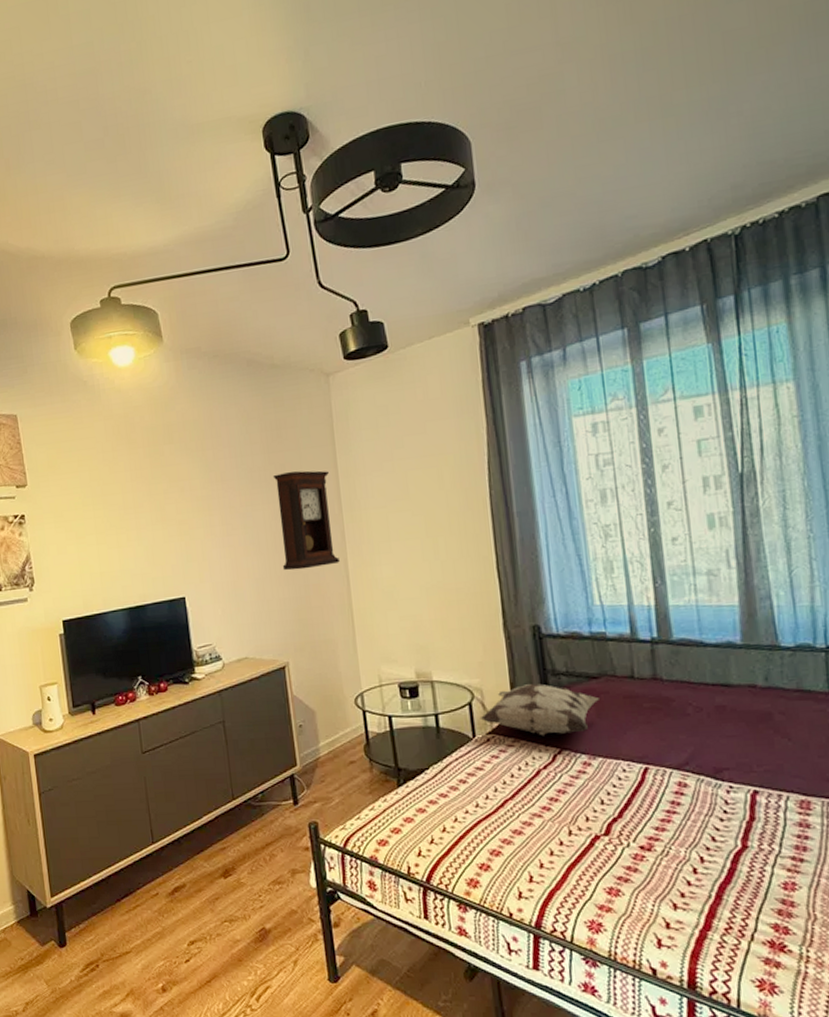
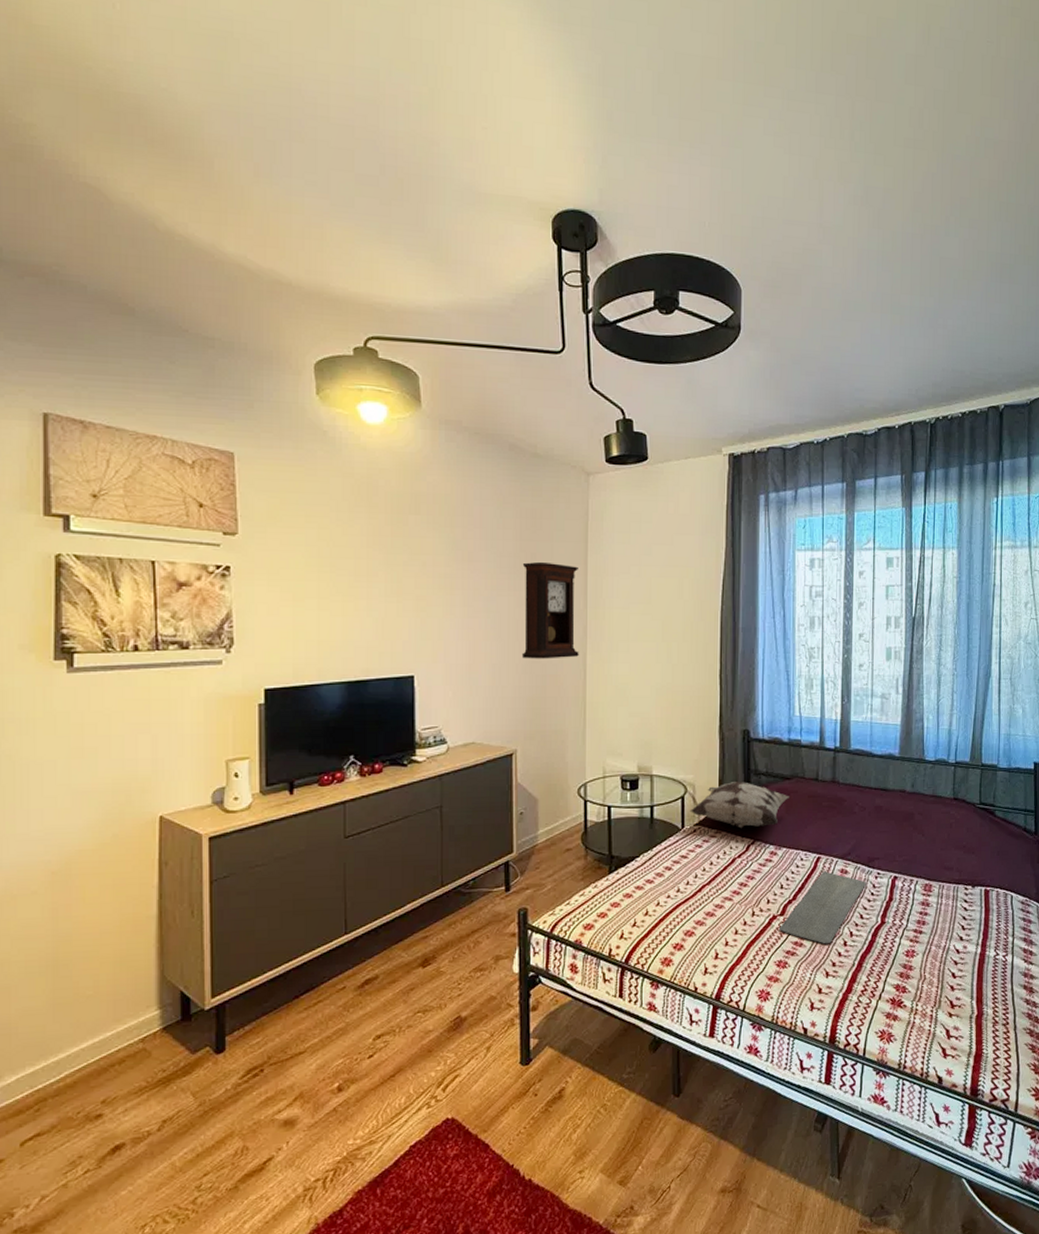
bath mat: none [605,783,715,869] -> present [779,870,866,943]

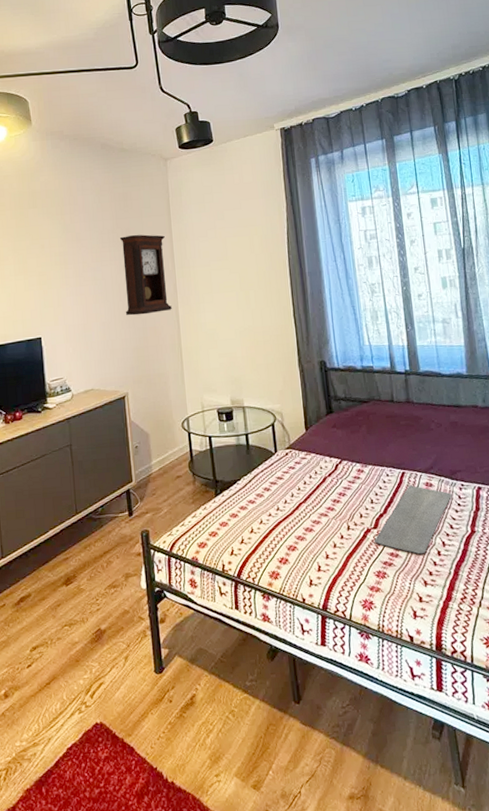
decorative pillow: present [690,782,789,829] -> none [280,407,369,450]

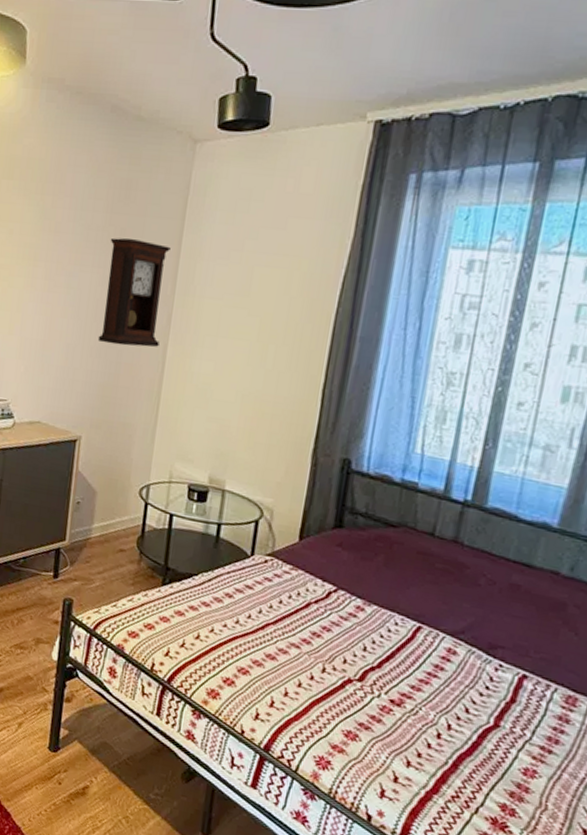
bath mat: present [374,484,451,554] -> none [354,643,480,729]

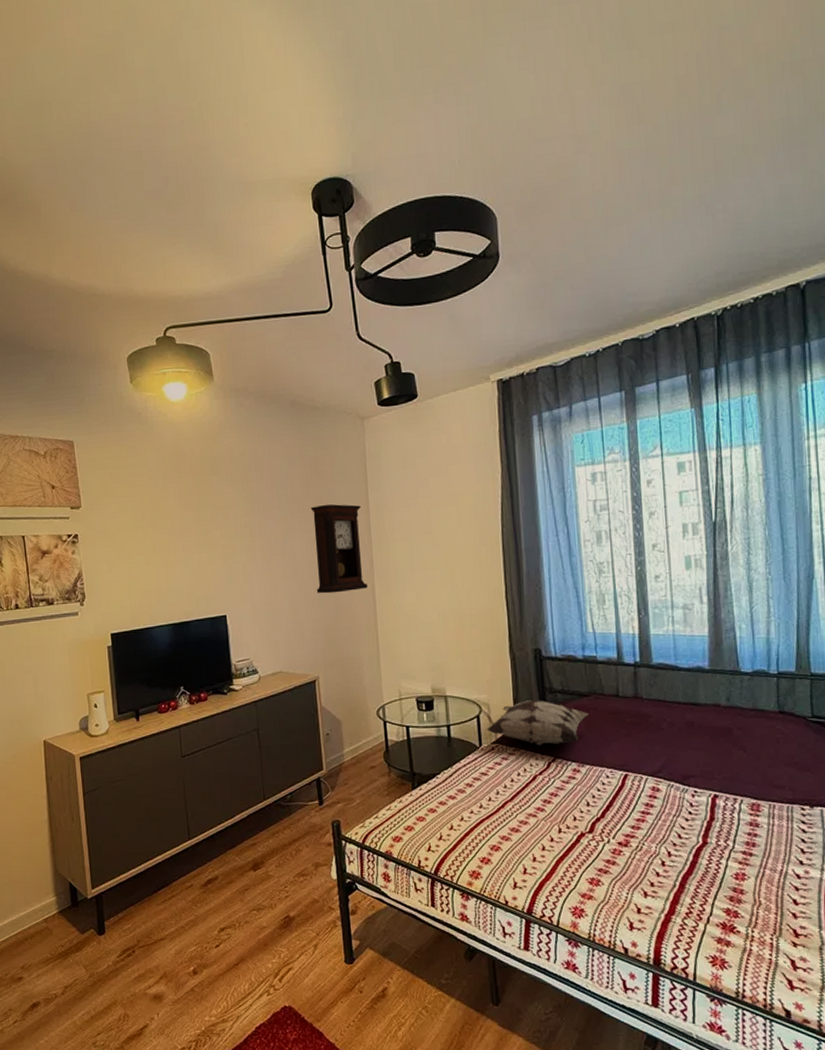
decorative pillow: none [263,516,392,576] -> present [486,700,589,746]

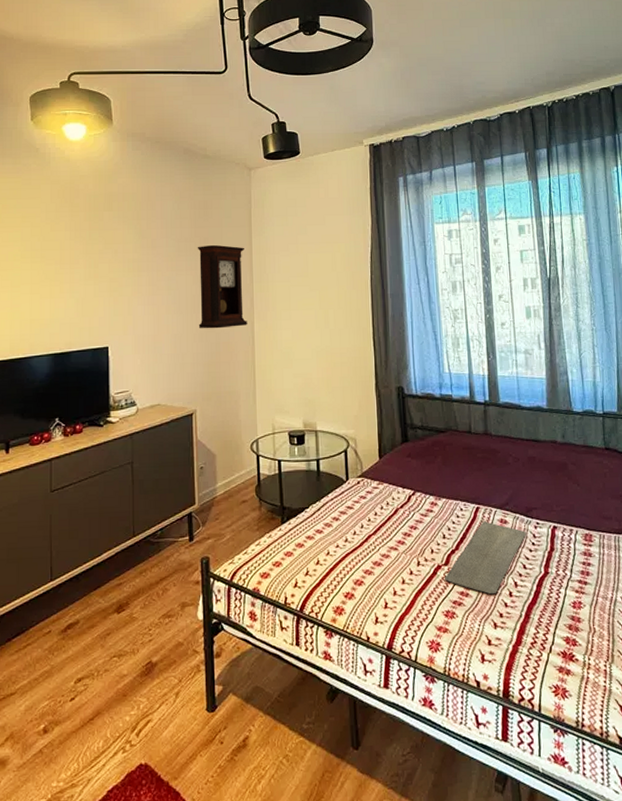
decorative pillow: present [486,700,589,746] -> none [353,435,445,480]
bath mat: none [589,787,682,862] -> present [445,520,526,594]

